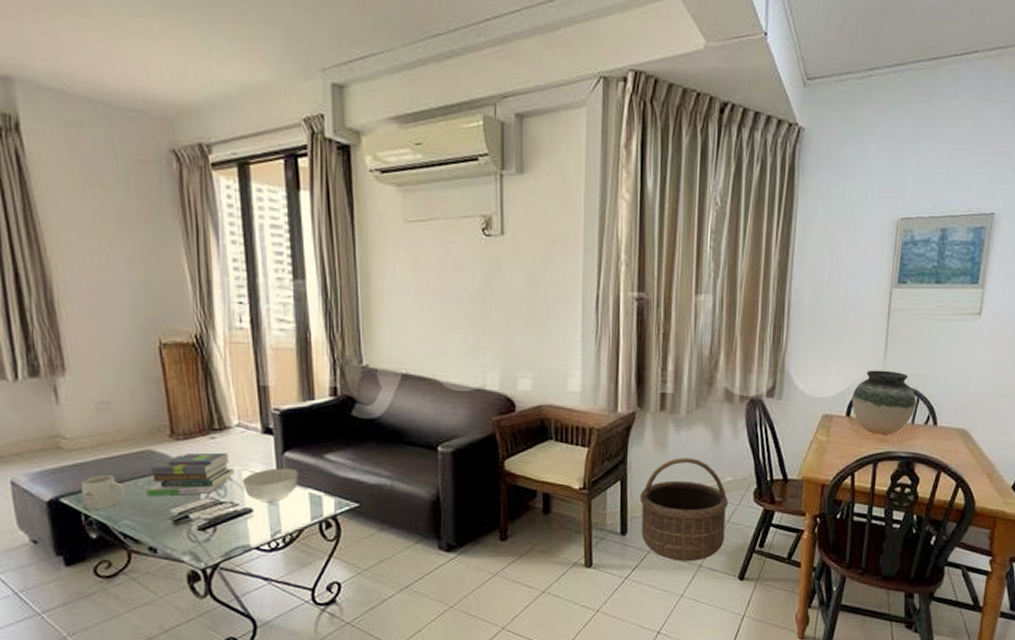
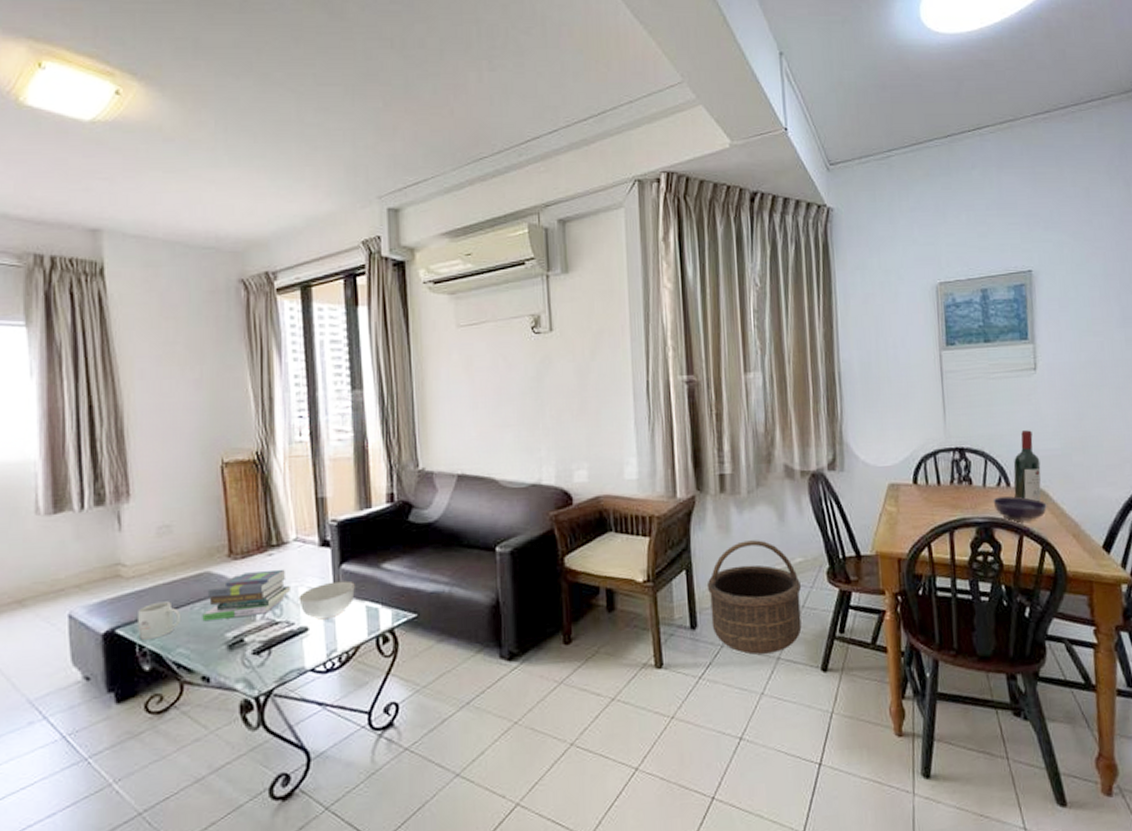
vase: present [852,370,916,434] -> none [917,433,985,501]
bowl: none [918,435,968,459] -> present [993,496,1047,522]
wine bottle: none [939,373,969,442] -> present [1013,430,1041,502]

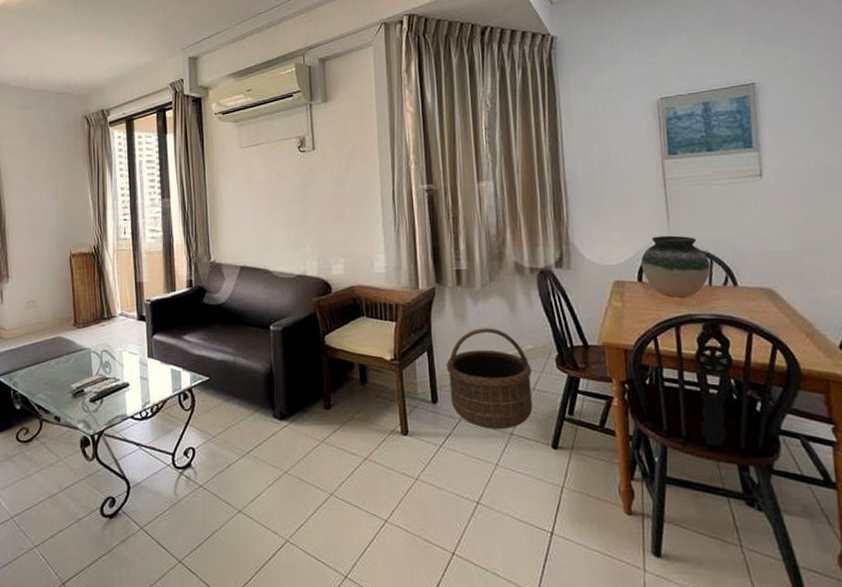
mug: present [138,601,182,641] -> none [13,358,42,387]
books: present [202,569,292,622] -> none [55,337,118,375]
bowl: present [299,580,355,620] -> none [122,348,163,378]
vase: none [917,433,985,501] -> present [641,235,711,298]
bowl: present [993,496,1047,522] -> none [719,295,777,320]
wine bottle: present [1013,430,1041,502] -> none [740,233,771,301]

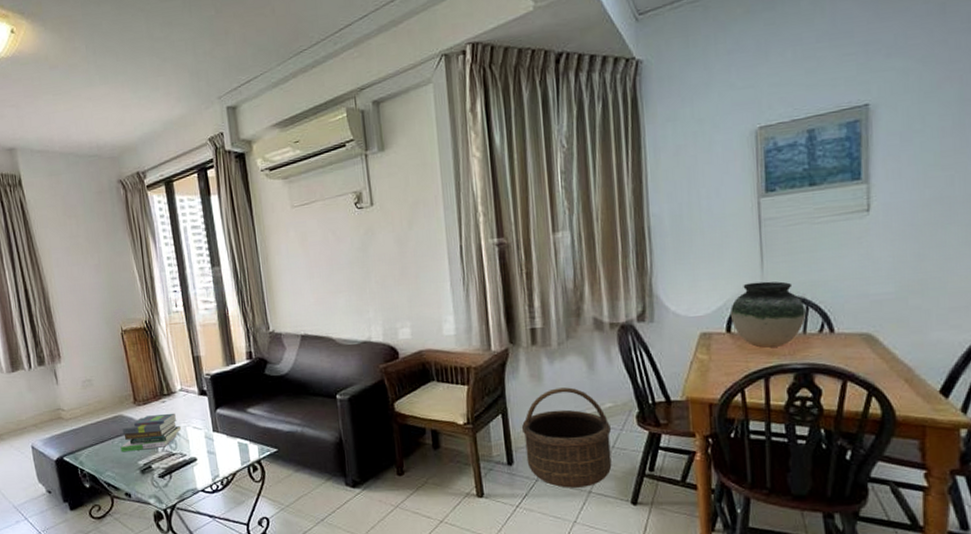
books: none [55,337,118,375] -> present [120,413,182,452]

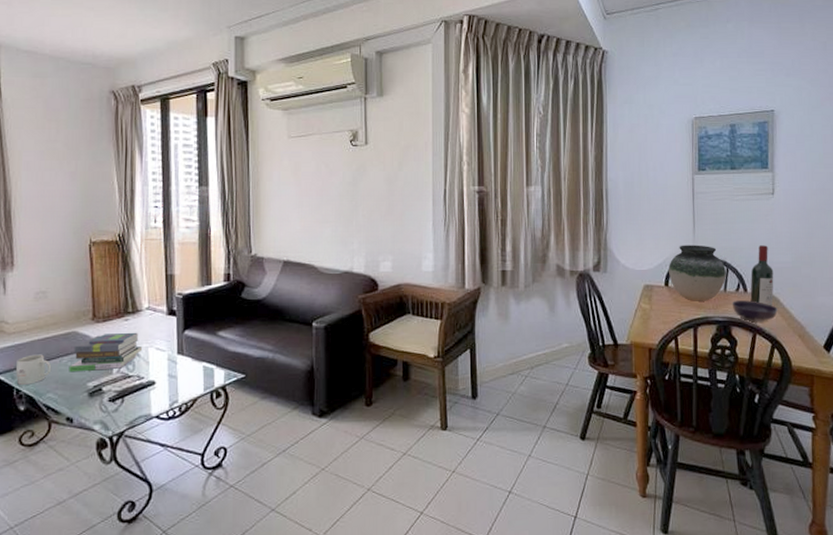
mug: none [77,437,107,466] -> present [16,354,52,386]
basket: present [521,387,612,488] -> none [487,327,566,423]
bowl: none [814,342,876,368] -> present [732,300,778,323]
wine bottle: none [838,274,871,347] -> present [750,245,774,306]

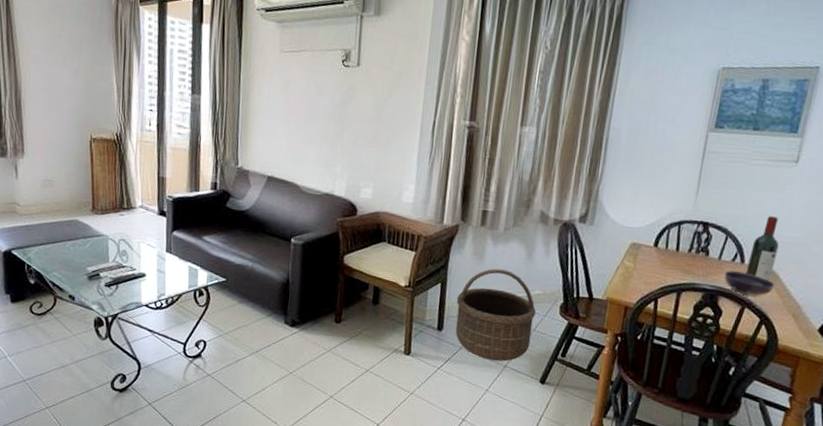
mug: present [16,354,52,386] -> none [27,236,57,263]
books: present [69,332,143,373] -> none [71,225,136,259]
basket: none [487,327,566,423] -> present [455,268,536,361]
vase: present [669,245,726,301] -> none [660,206,725,267]

